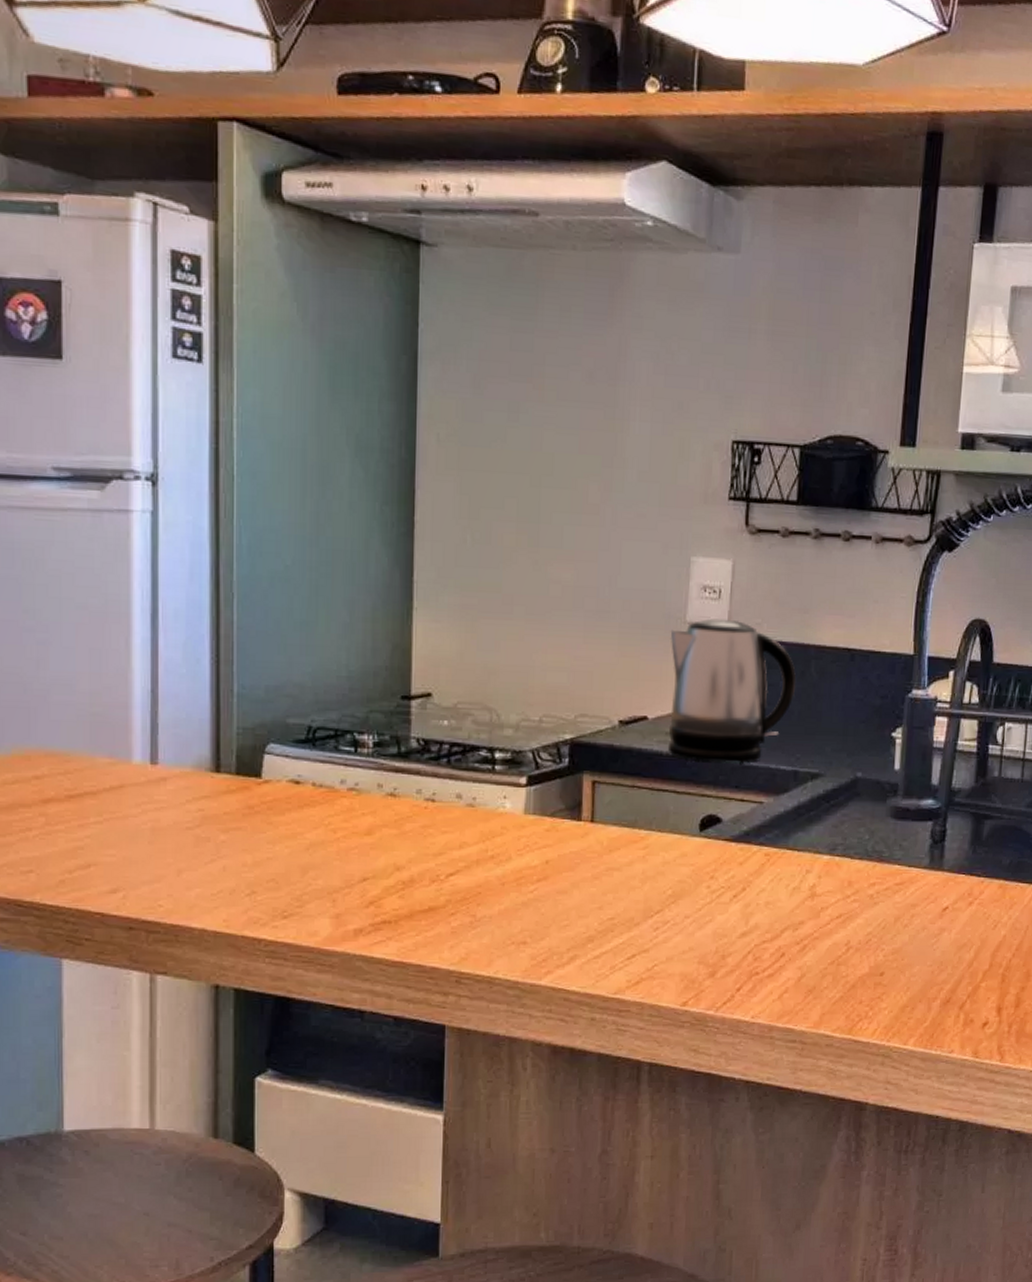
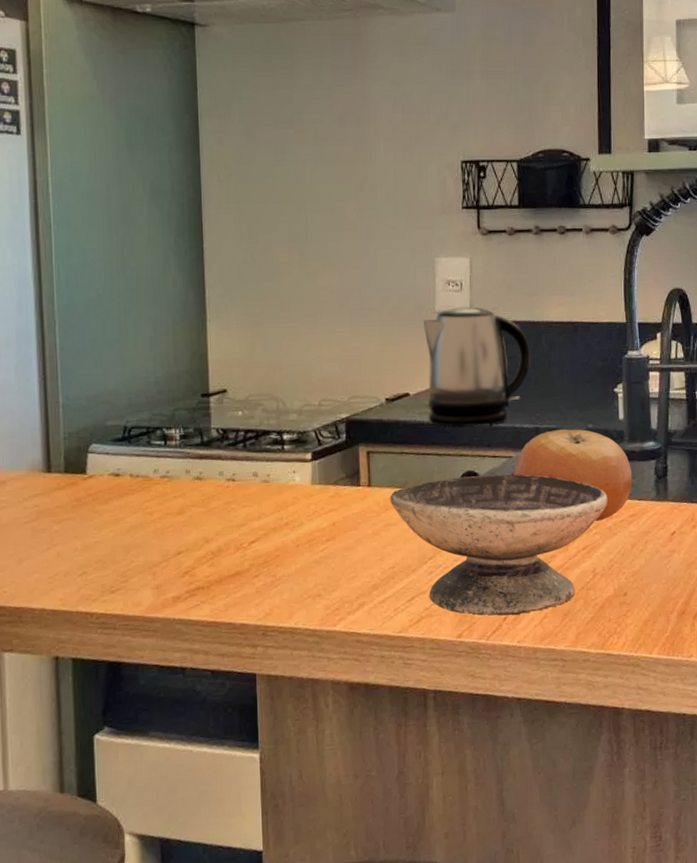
bowl: none [615,821,872,985] -> present [390,474,608,616]
fruit: none [762,775,904,886] -> present [513,429,633,521]

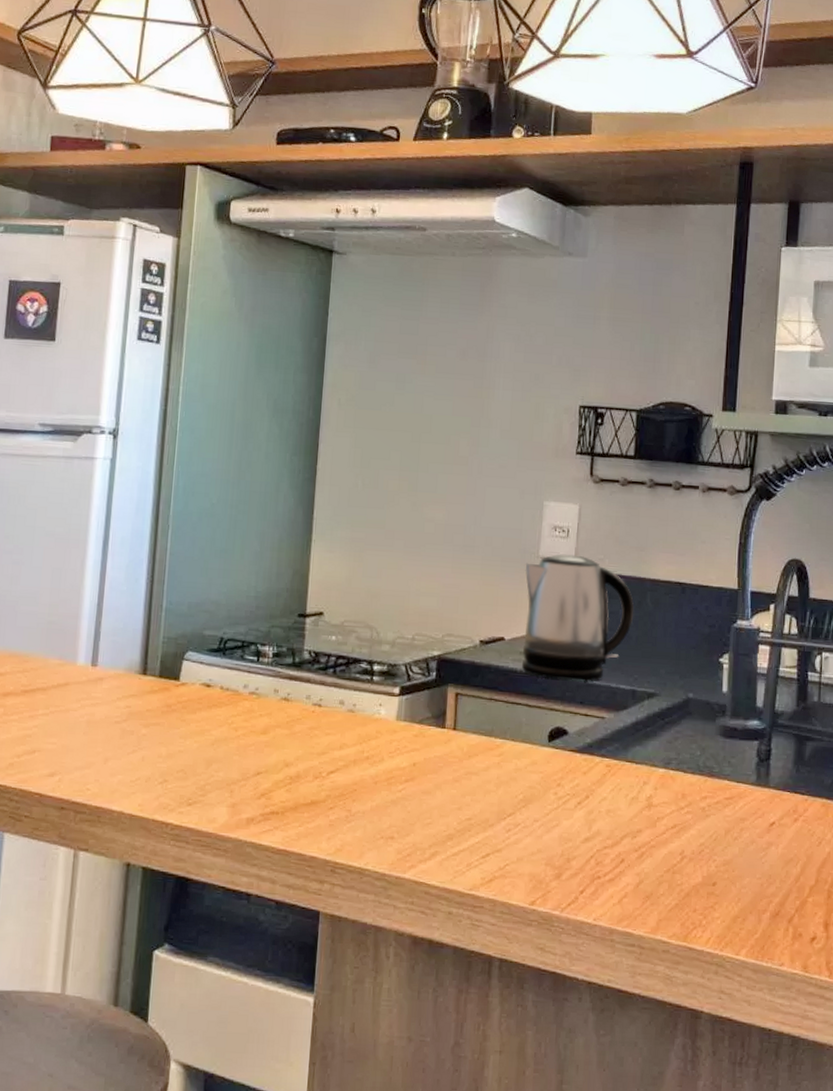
bowl: present [390,474,608,616] -> none [474,731,703,889]
fruit: present [513,429,633,521] -> none [604,695,732,799]

